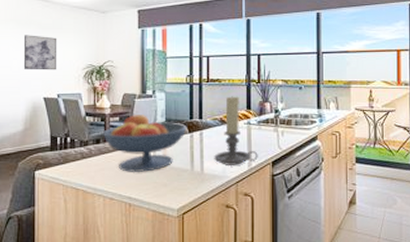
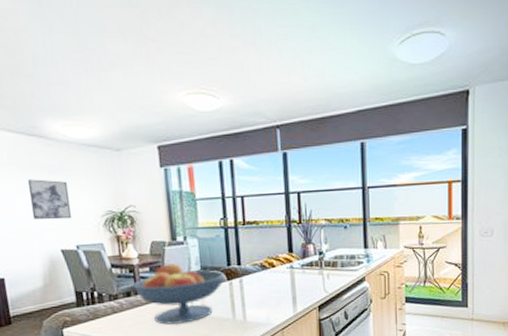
candle holder: present [214,96,258,165] -> none [256,239,303,312]

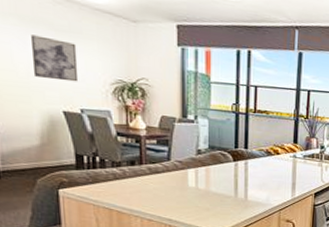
fruit bowl: present [132,263,225,325] -> none [137,137,232,197]

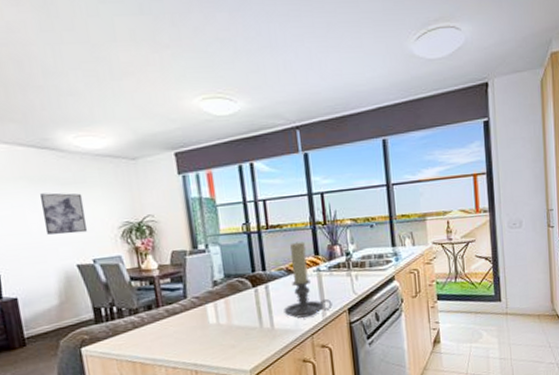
candle holder: none [258,129,302,195] -> present [284,241,332,318]

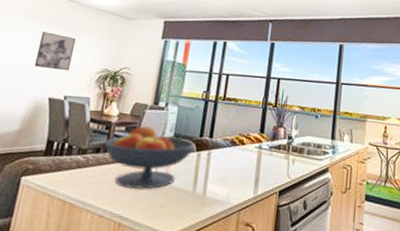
fruit bowl: none [153,272,250,338] -> present [104,125,196,190]
candle holder: present [284,241,332,318] -> none [218,117,266,191]

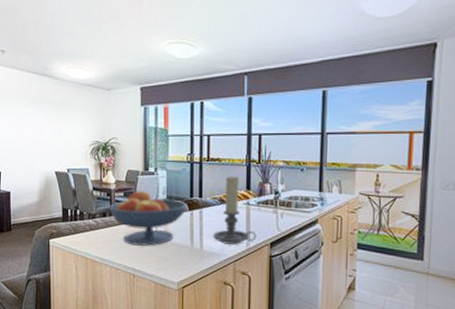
wall art: present [34,31,77,71] -> none [36,111,67,146]
candle holder: none [218,117,266,191] -> present [213,176,257,244]

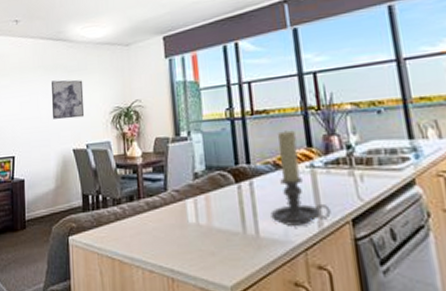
wall art: none [36,111,67,146] -> present [51,79,85,119]
fruit bowl: present [108,190,187,247] -> none [135,162,233,238]

